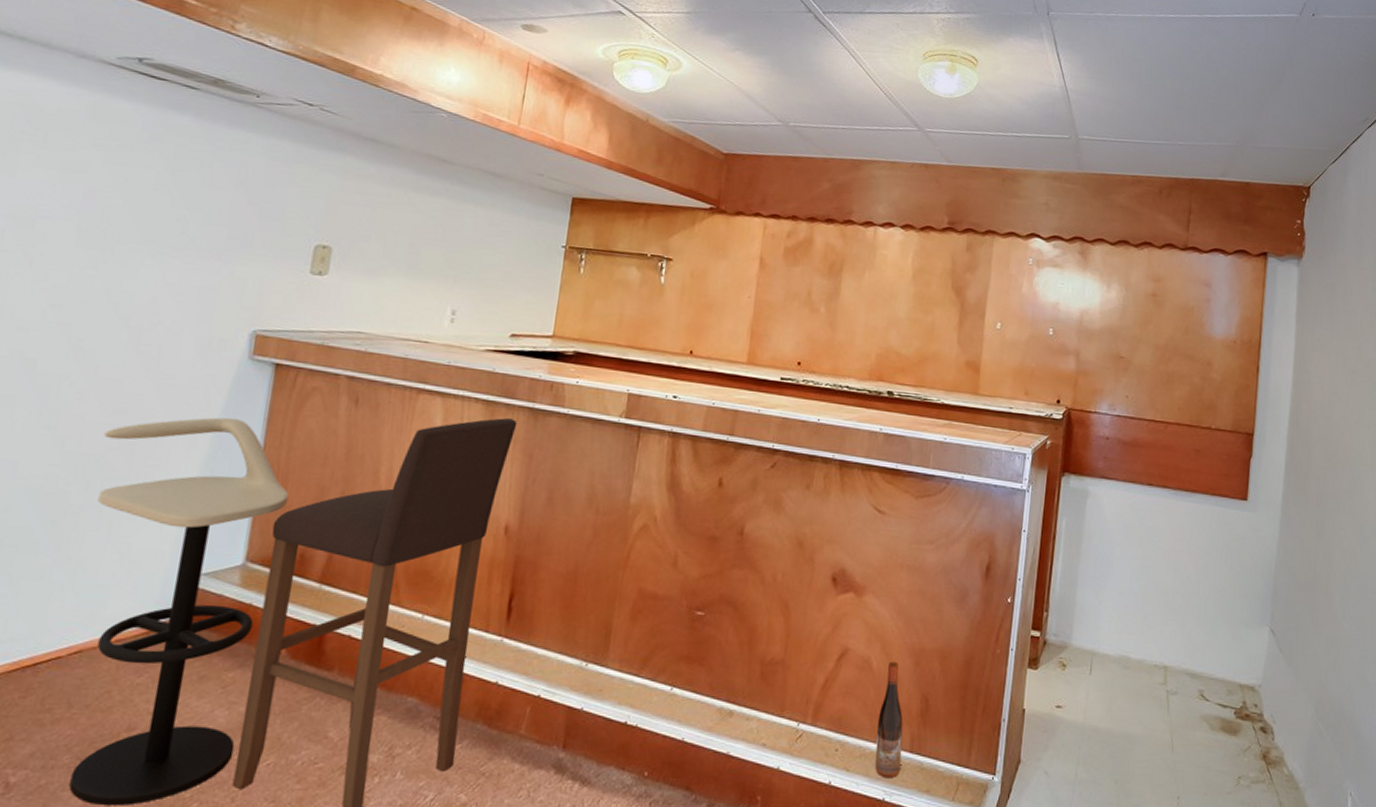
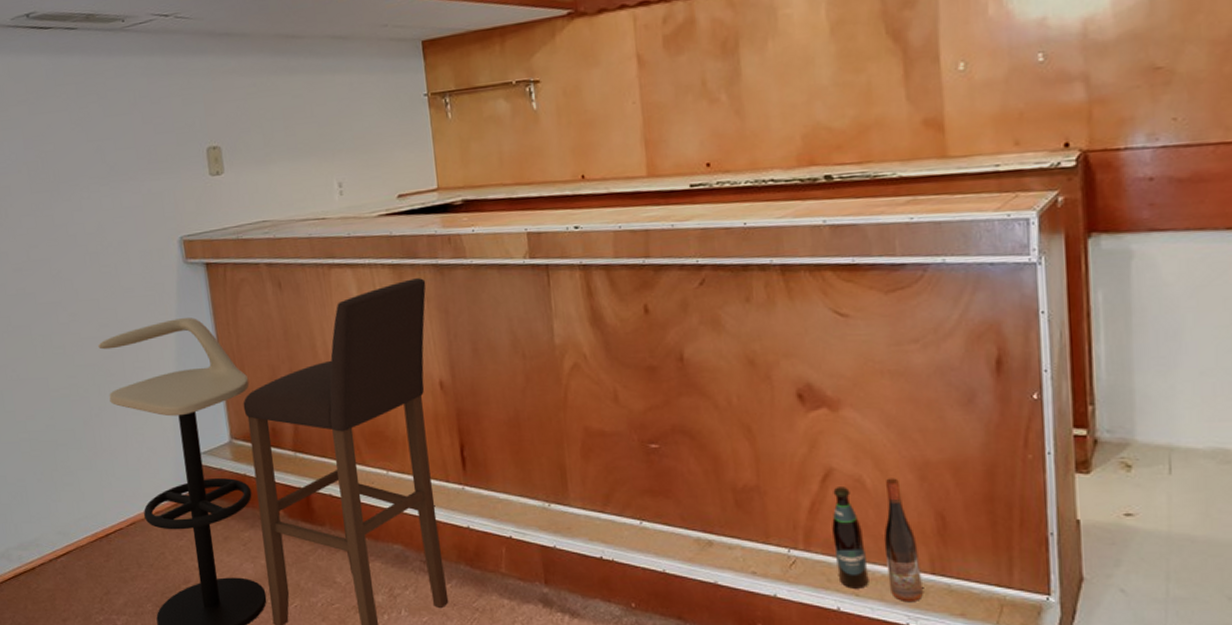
bottle: none [835,666,862,764] -> present [832,487,869,589]

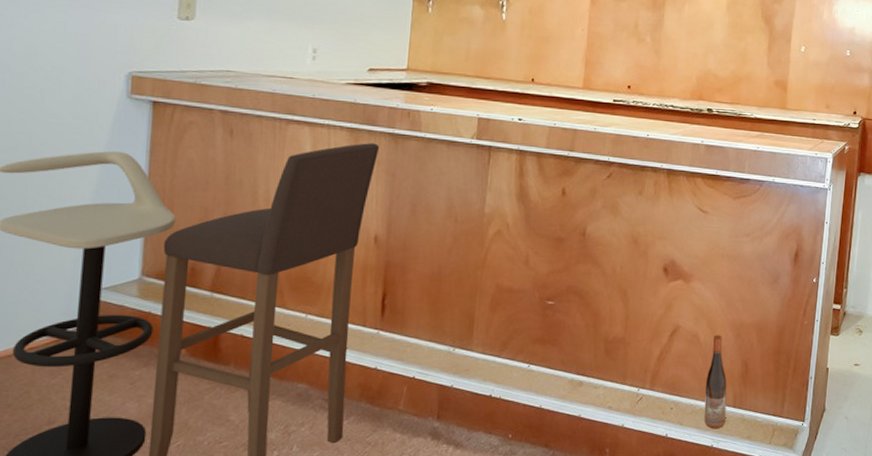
bottle: present [832,487,869,589] -> none [670,340,692,419]

